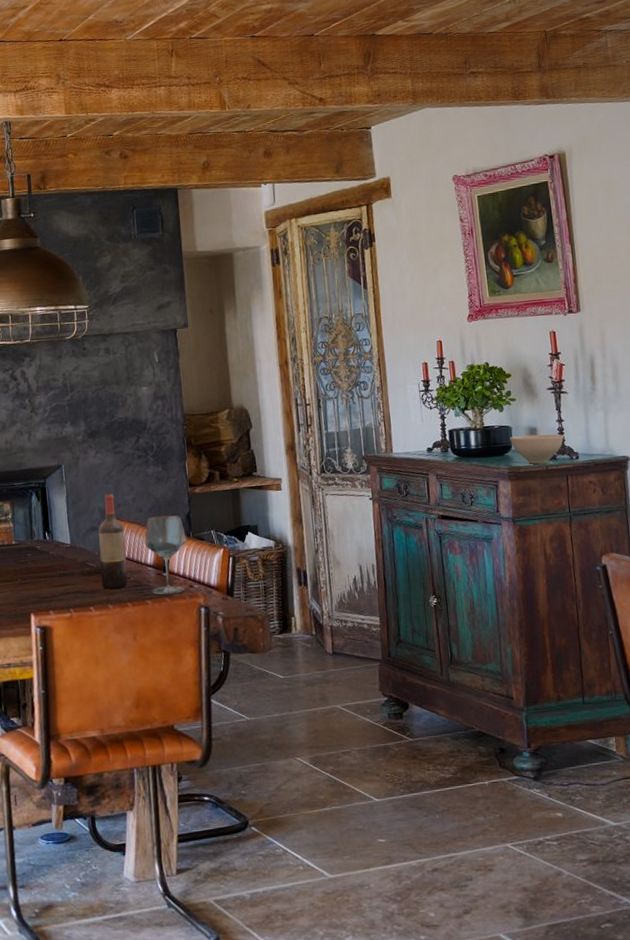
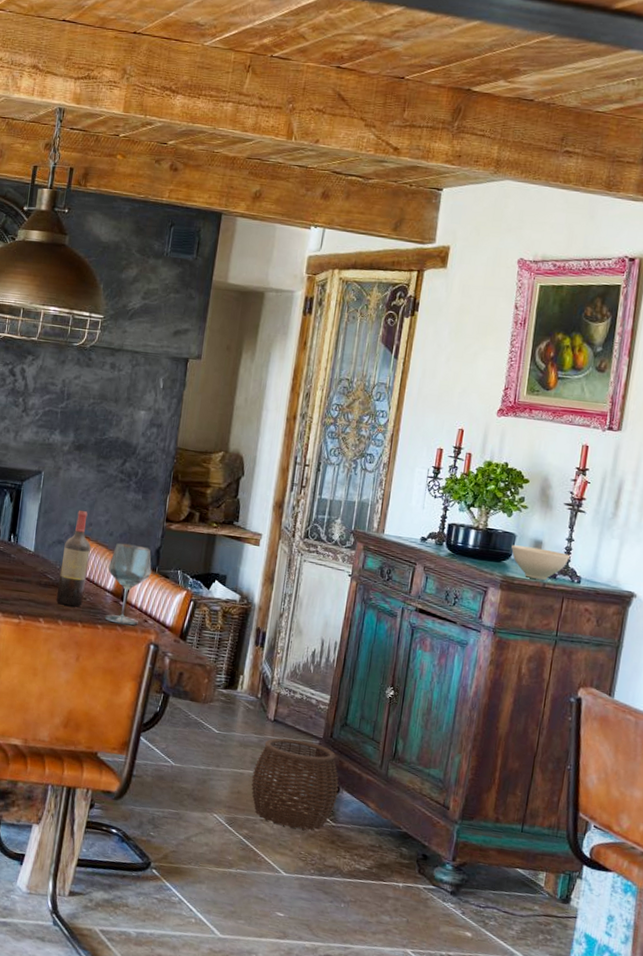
woven basket: none [324,666,409,754] -> present [251,738,339,830]

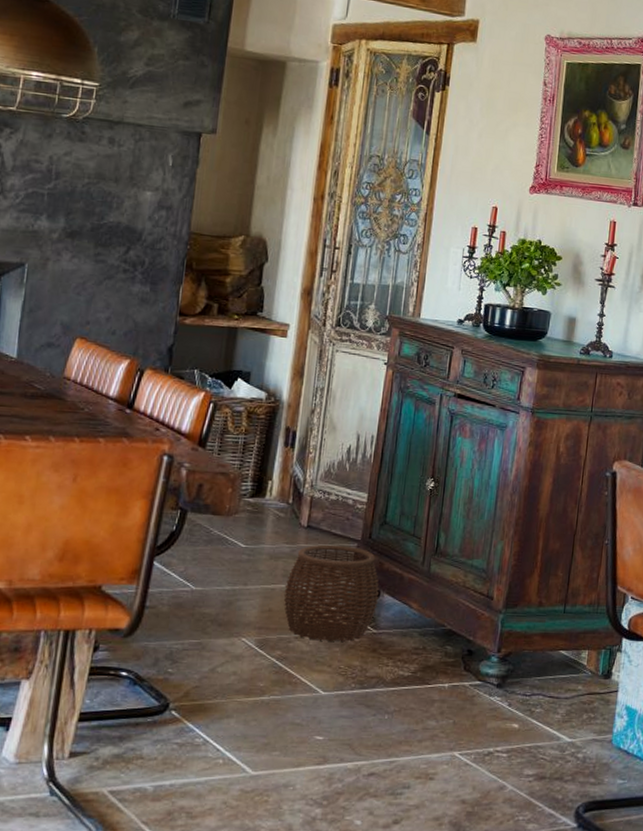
wine bottle: present [56,509,91,607] -> none [46,306,89,420]
wine glass: present [105,542,152,626] -> none [108,342,163,436]
bowl: present [511,545,571,581] -> none [547,323,603,358]

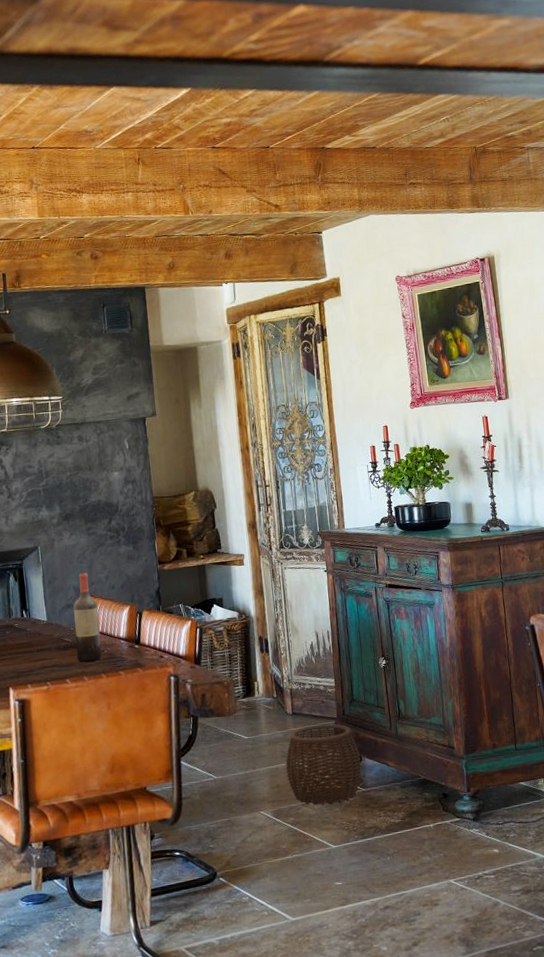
wine bottle: none [46,306,89,420] -> present [73,572,102,662]

